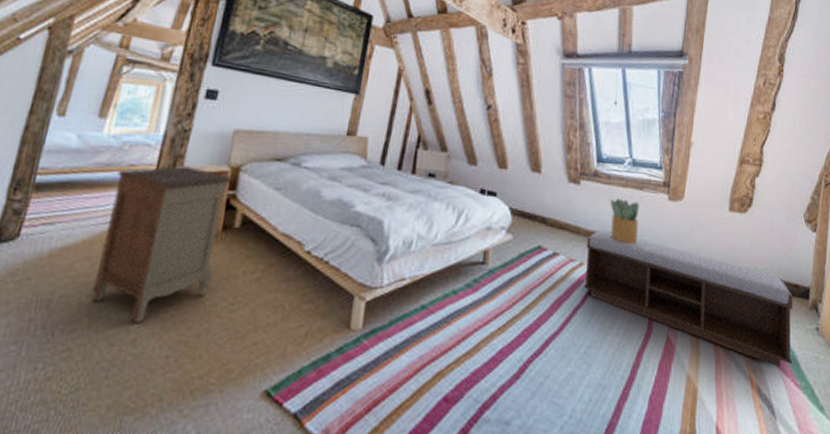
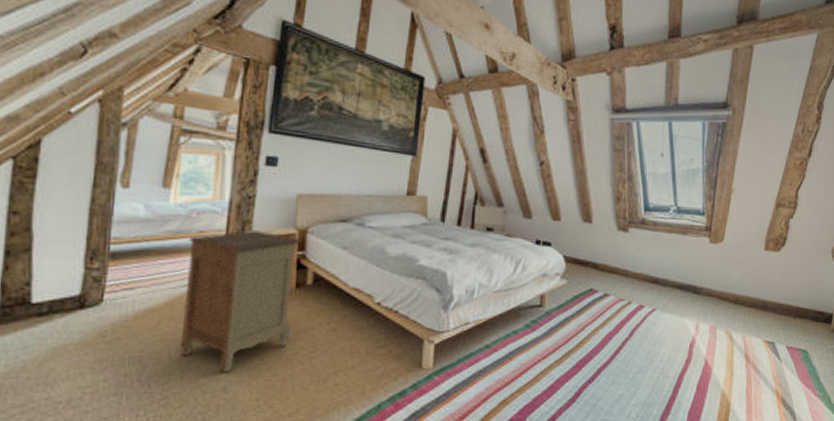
bench: present [584,229,793,367] -> none [632,271,817,381]
potted plant: present [609,198,639,244] -> none [655,243,683,283]

